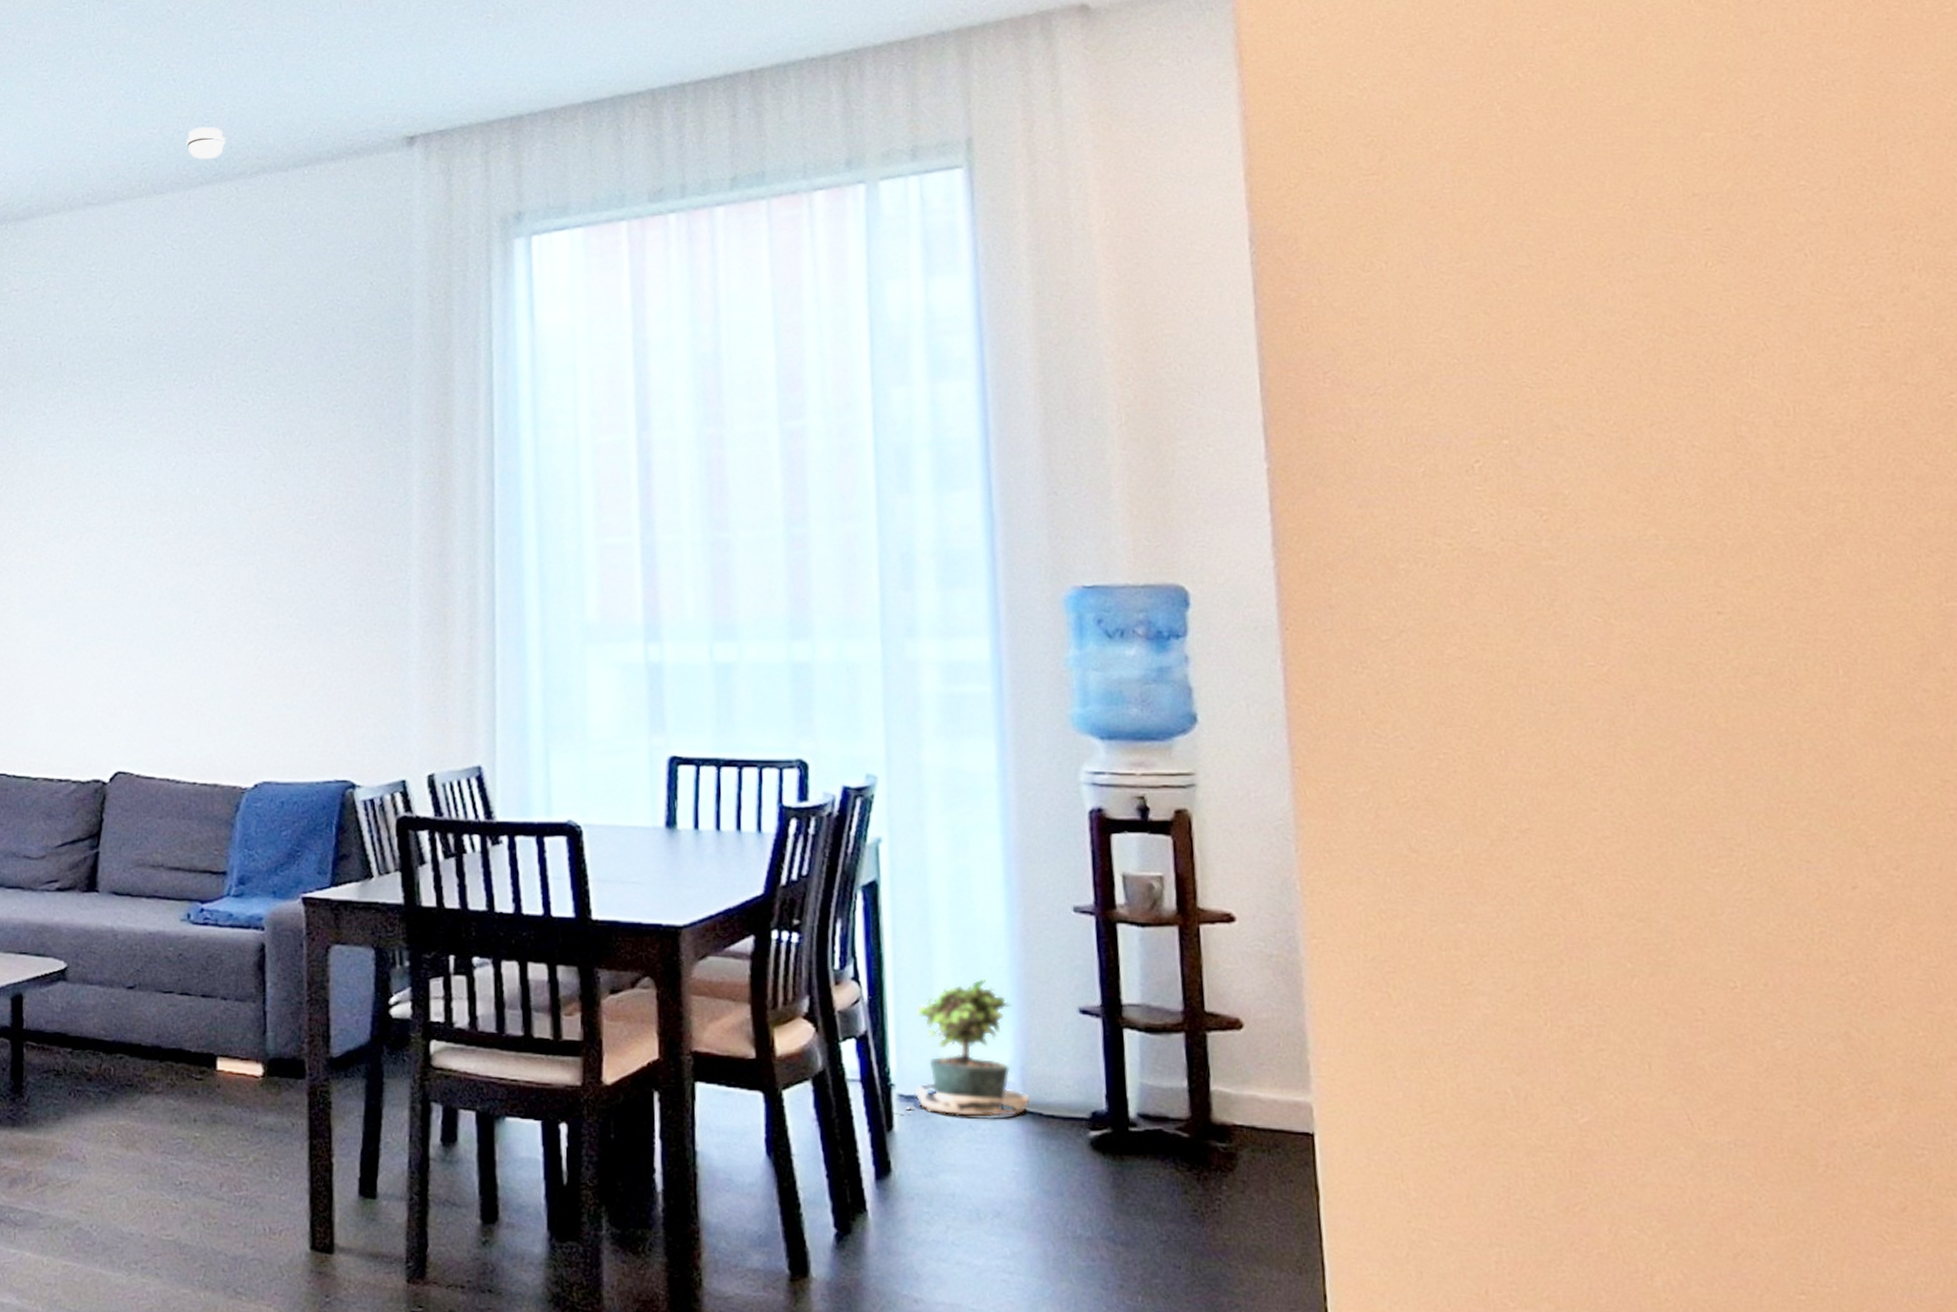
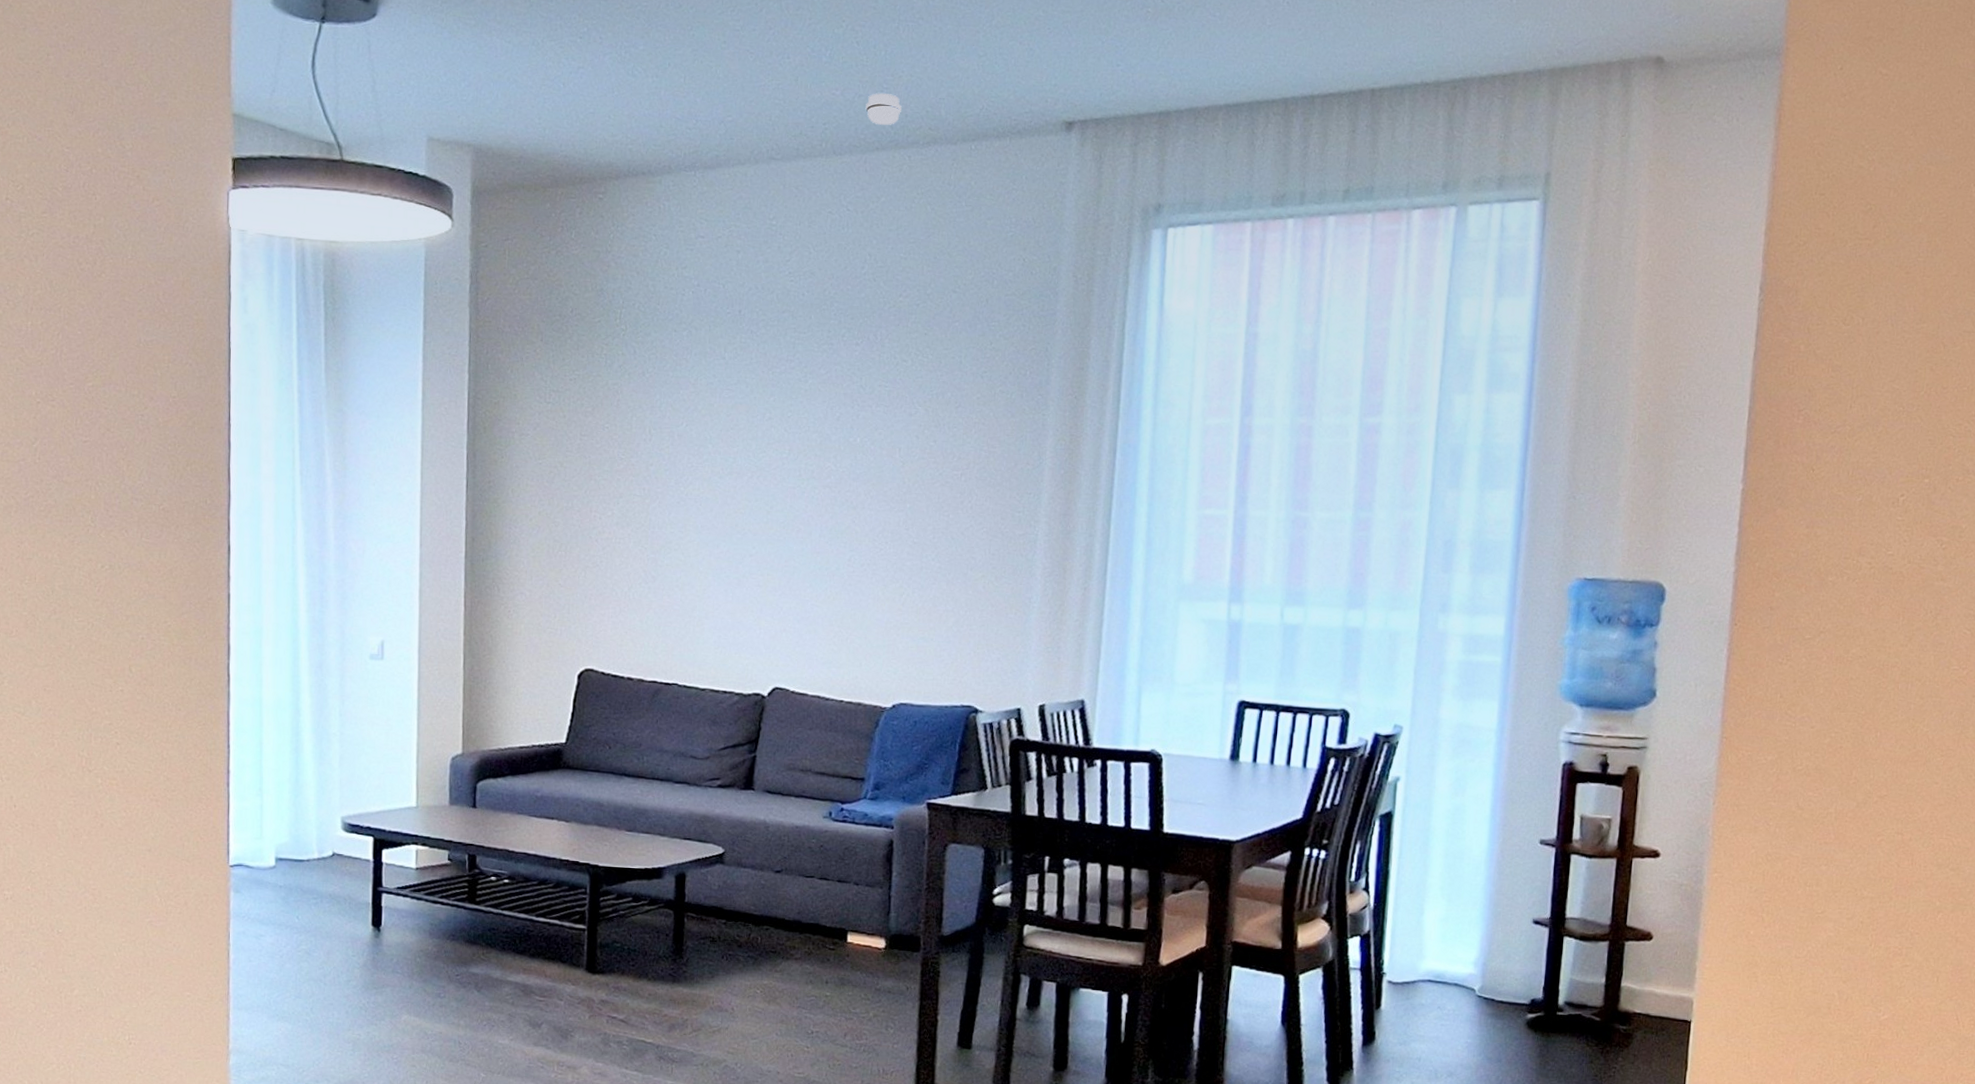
potted plant: present [893,977,1031,1117] -> none [1382,892,1487,1001]

